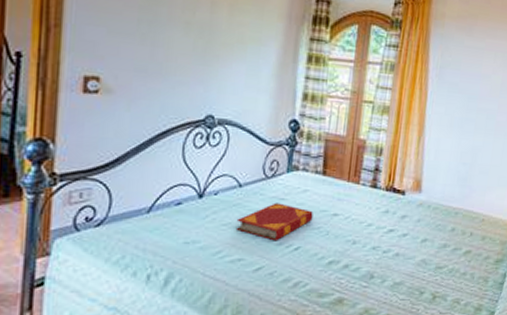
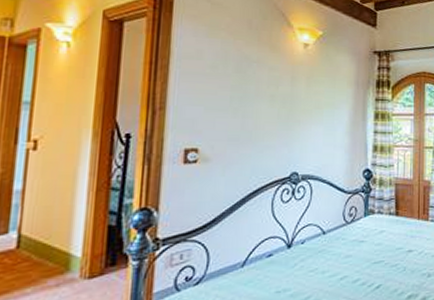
hardback book: present [235,202,313,241] -> none [322,245,390,282]

